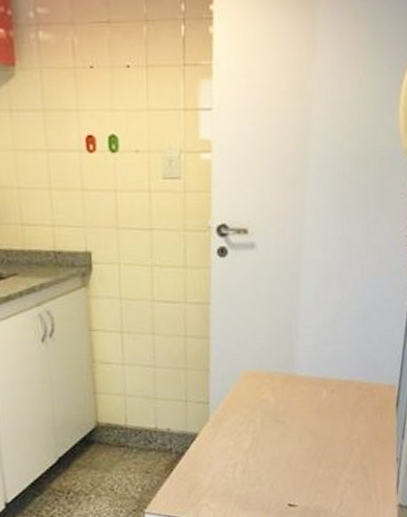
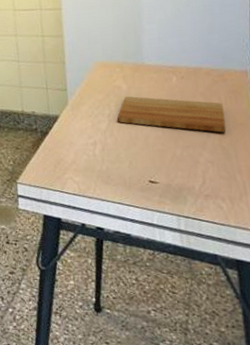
cutting board: none [262,411,369,451] -> present [117,96,227,133]

